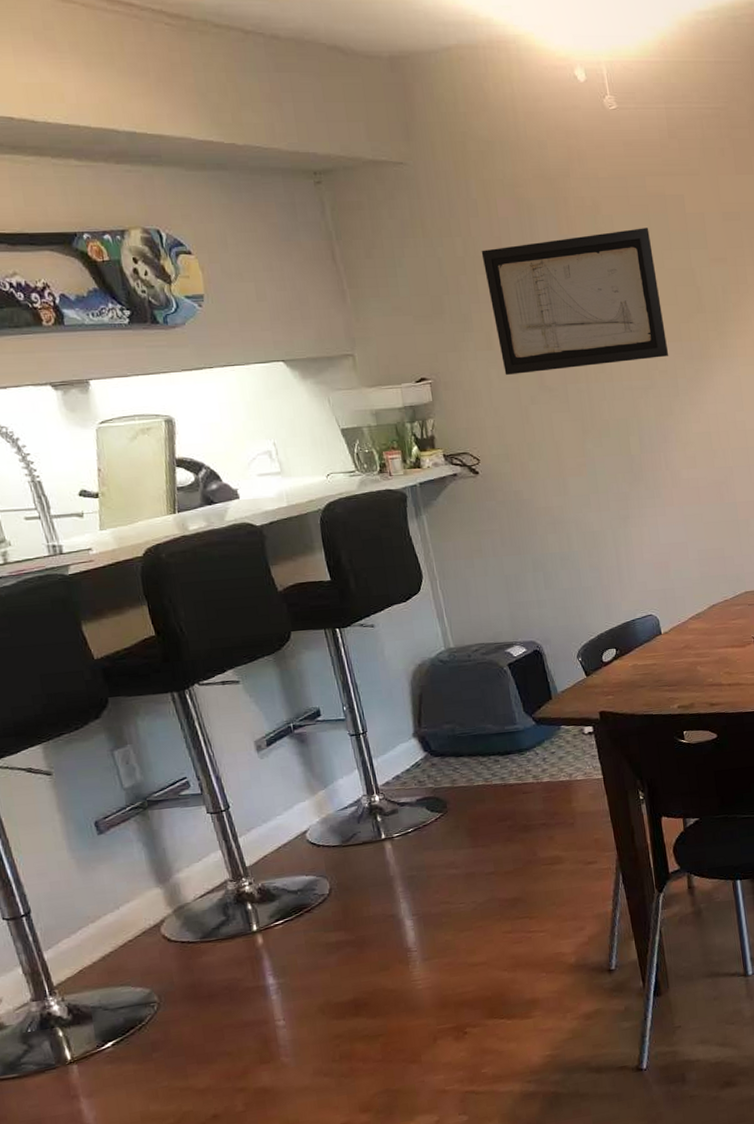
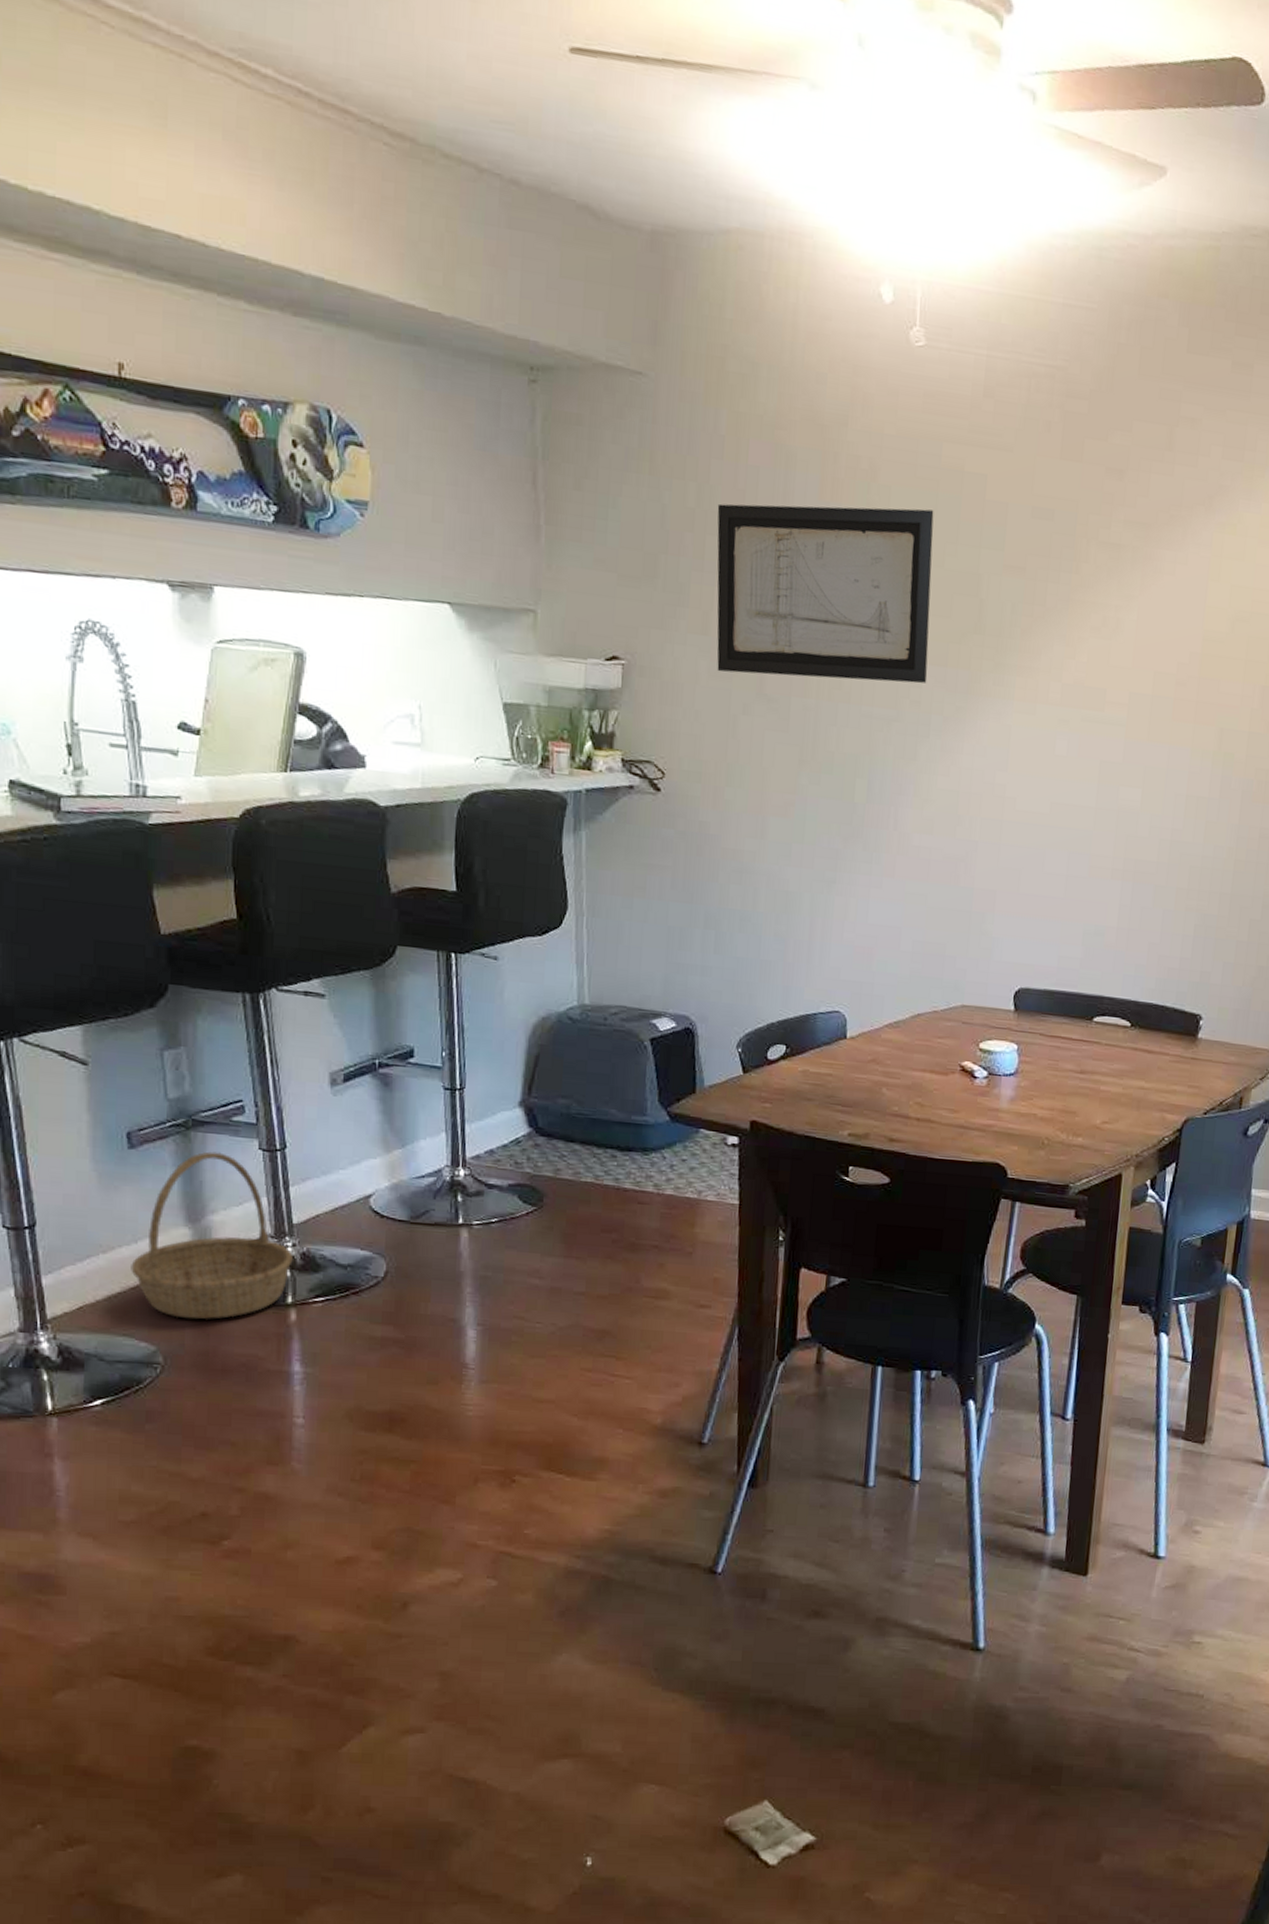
basket: none [117,822,252,962] -> present [131,1151,293,1320]

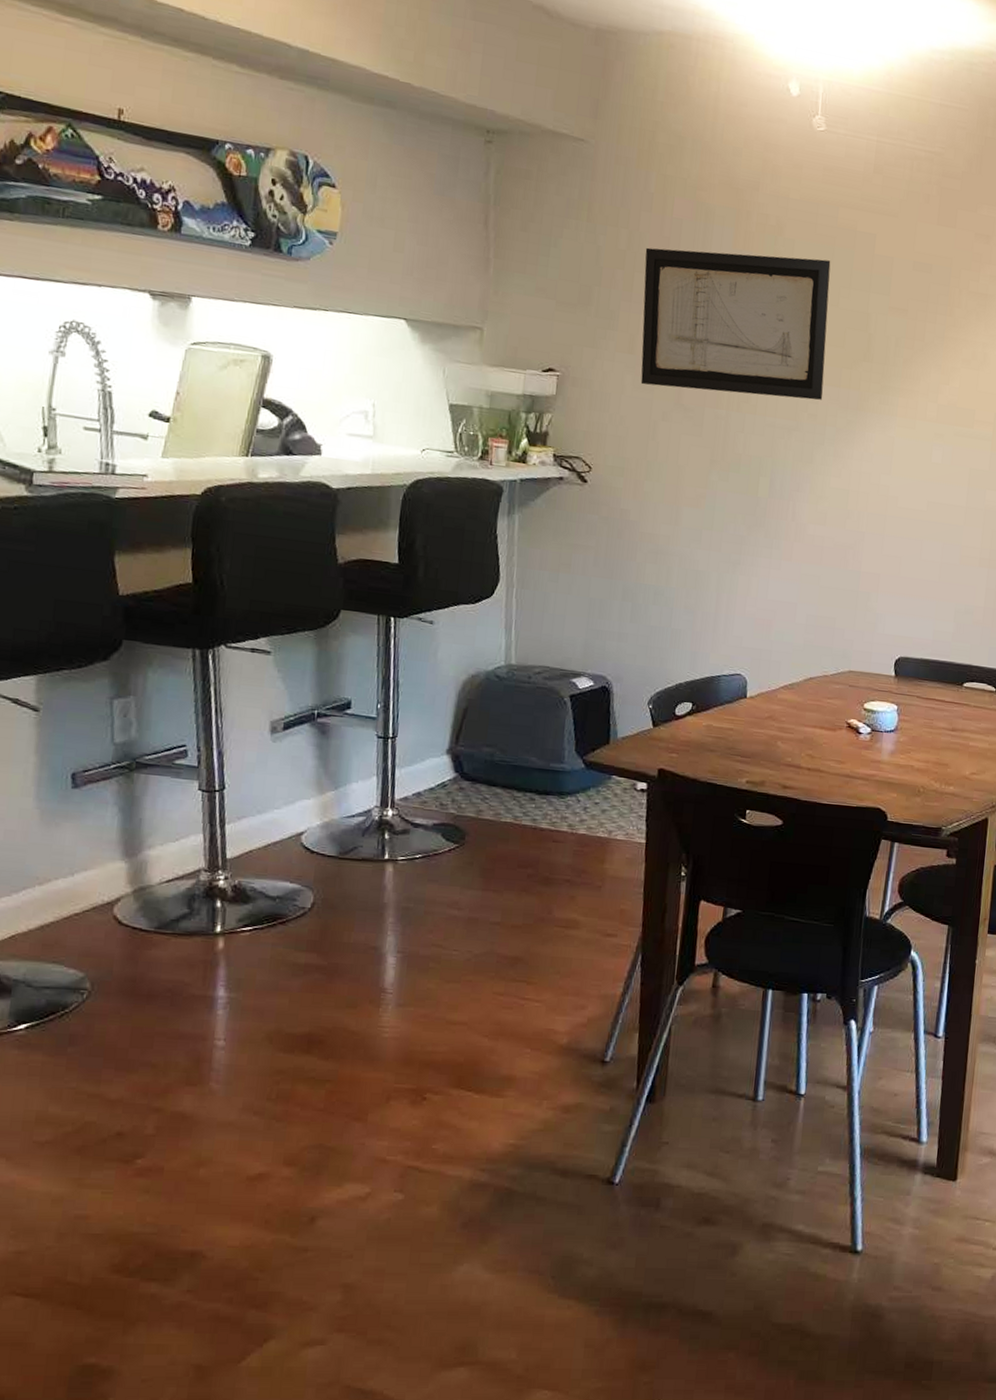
basket: present [131,1151,293,1320] -> none [65,791,225,948]

